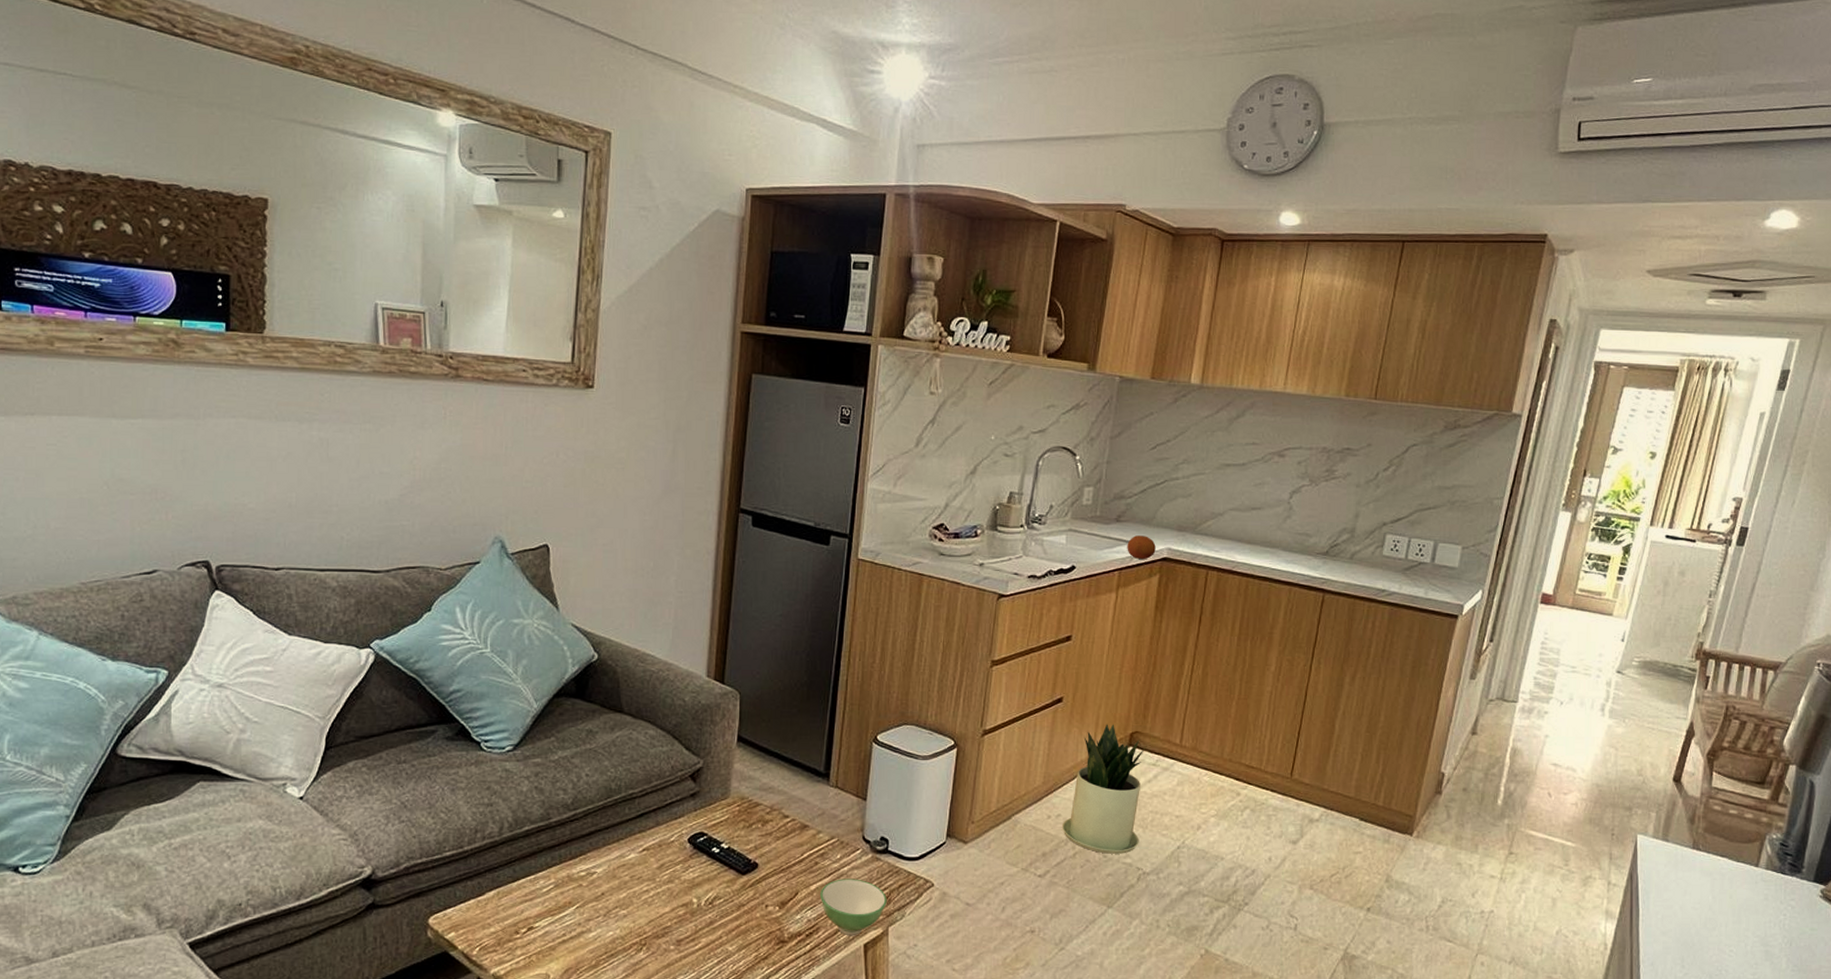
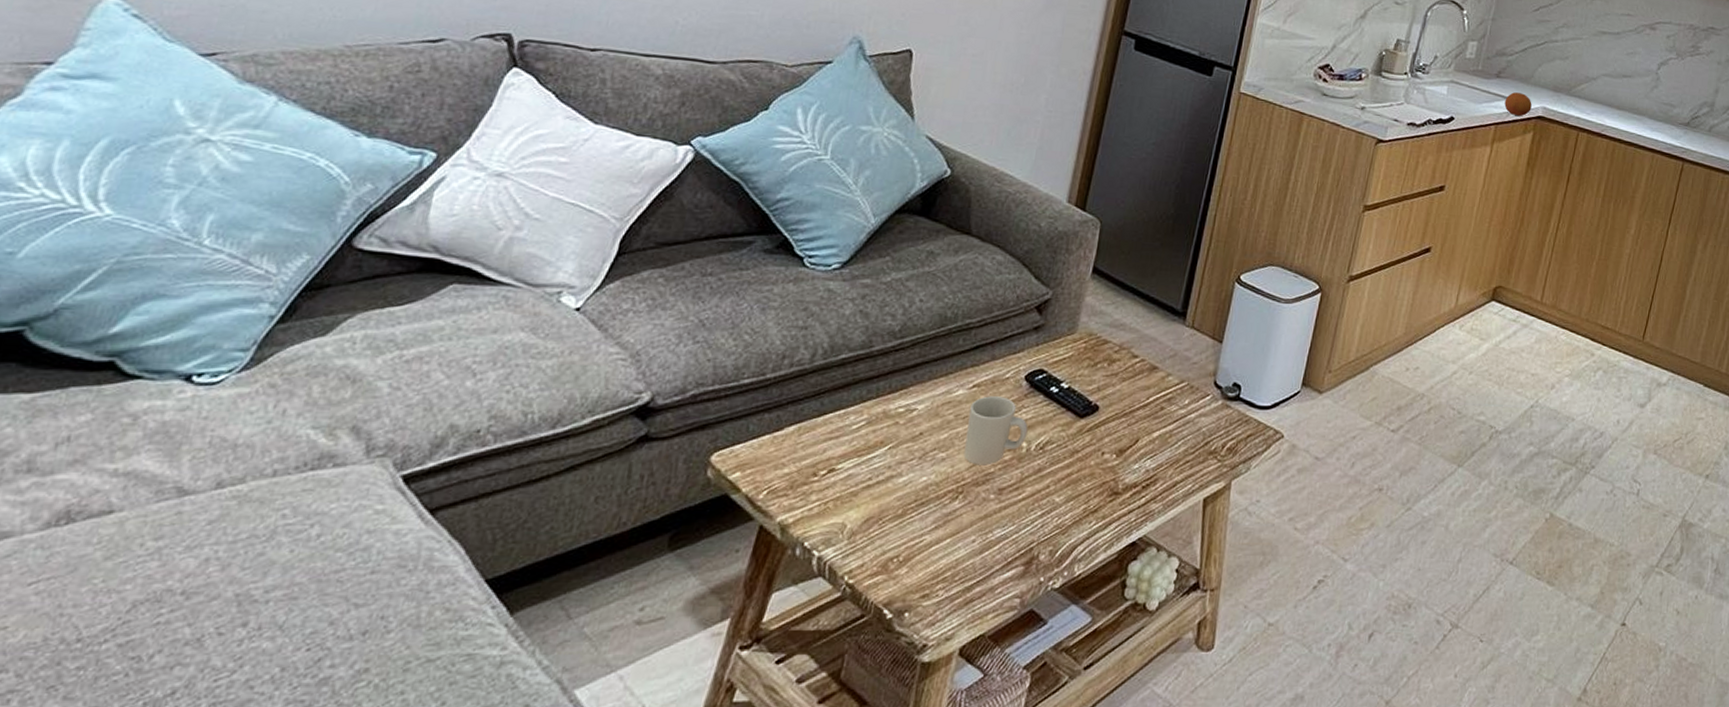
mug: none [642,858,697,920] -> present [963,396,1028,466]
bowl: present [820,879,887,936] -> none [1162,426,1233,490]
planter: present [1062,724,1147,854] -> none [1419,277,1509,411]

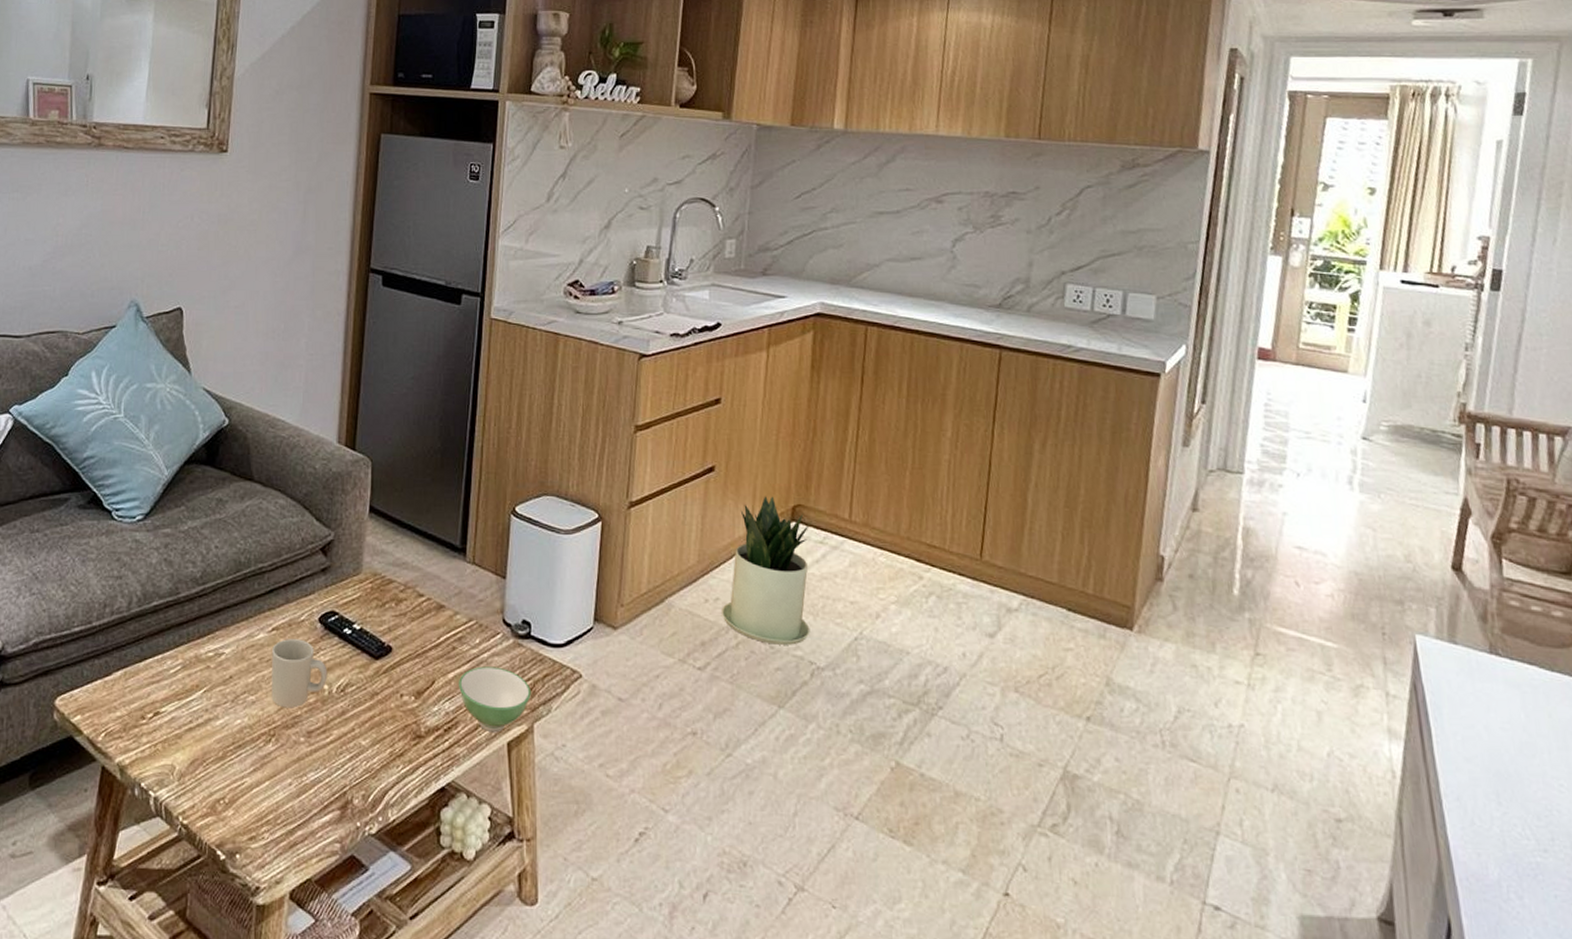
bowl: none [1162,426,1233,490] -> present [459,666,531,733]
planter: none [1419,277,1509,411] -> present [722,496,812,645]
fruit: present [1504,92,1532,117] -> none [776,290,808,316]

